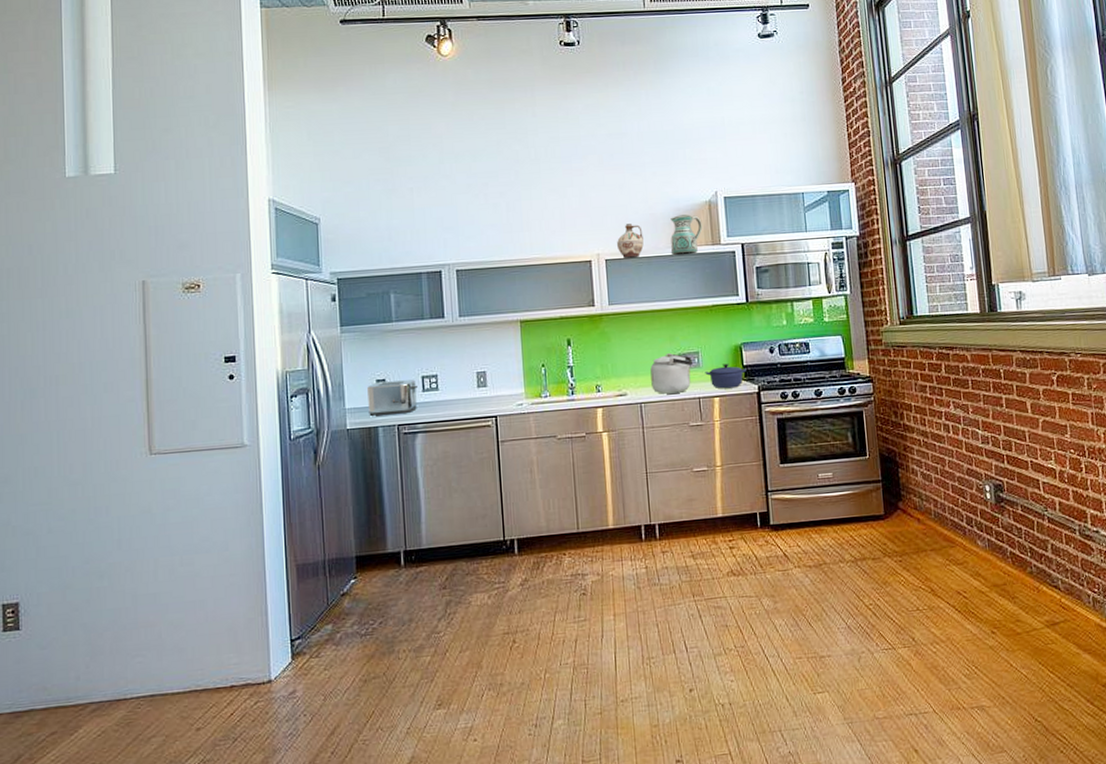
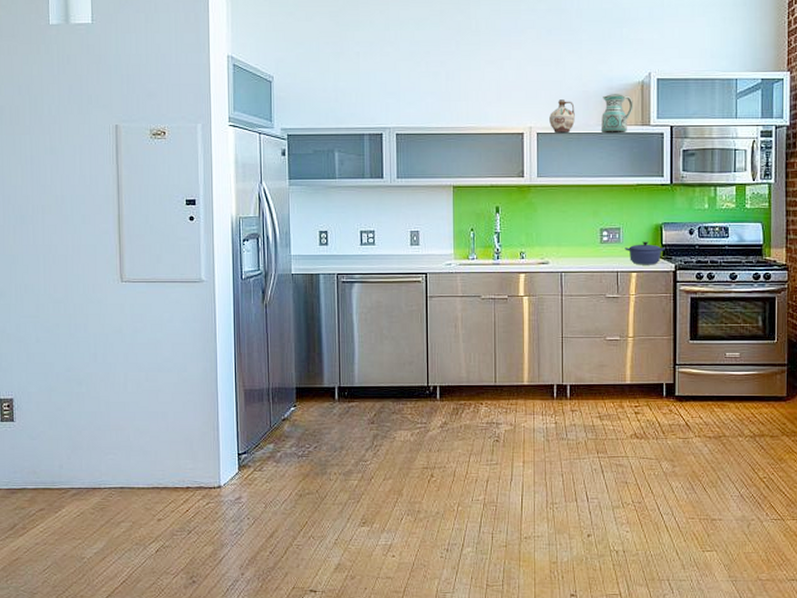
toaster: present [367,379,417,417] -> none [311,233,356,265]
kettle: present [650,353,694,394] -> none [573,228,614,265]

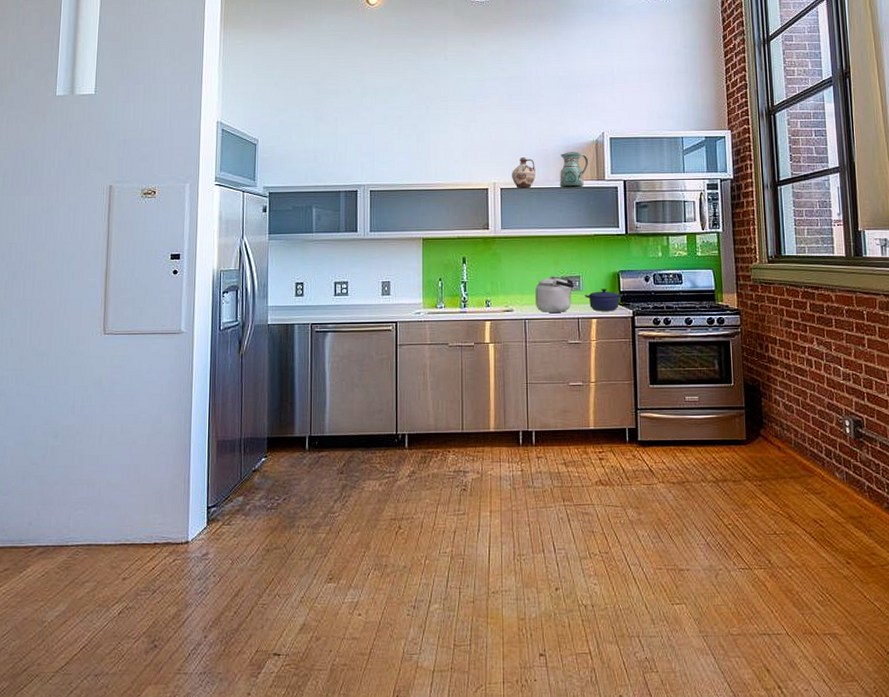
kettle: none [573,228,614,265] -> present [535,276,575,312]

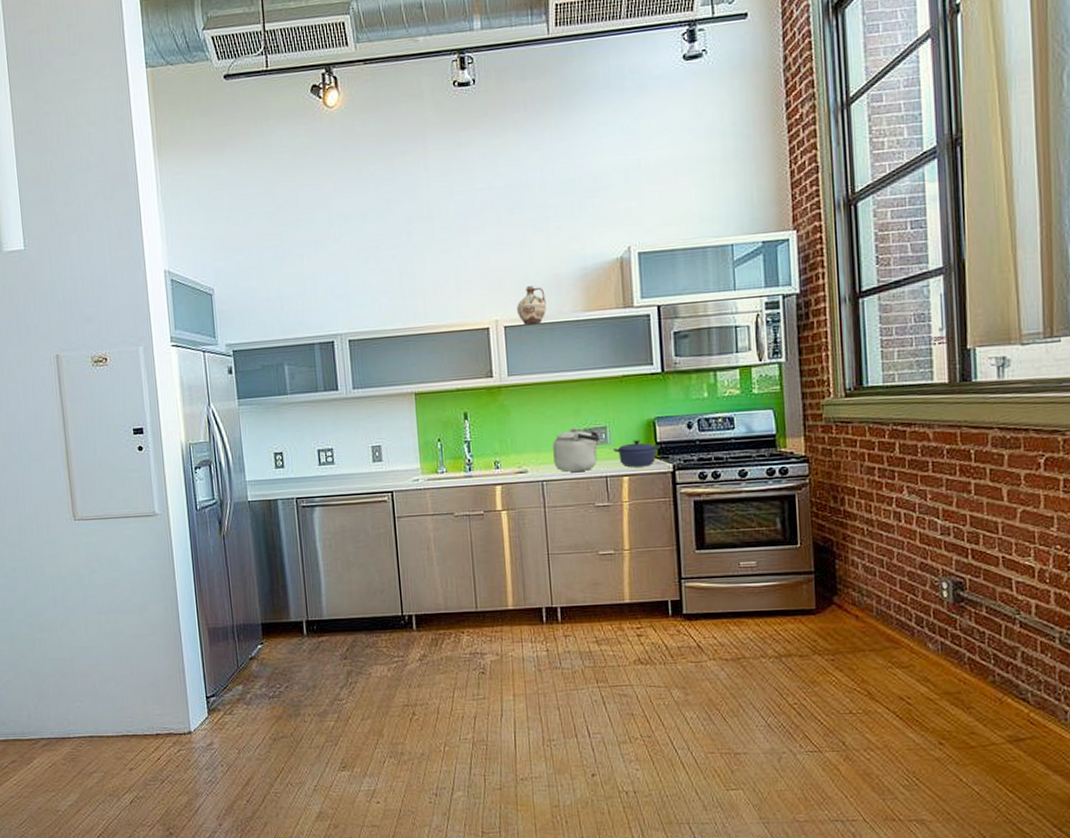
ceramic pitcher: present [559,152,589,188] -> none [576,274,613,321]

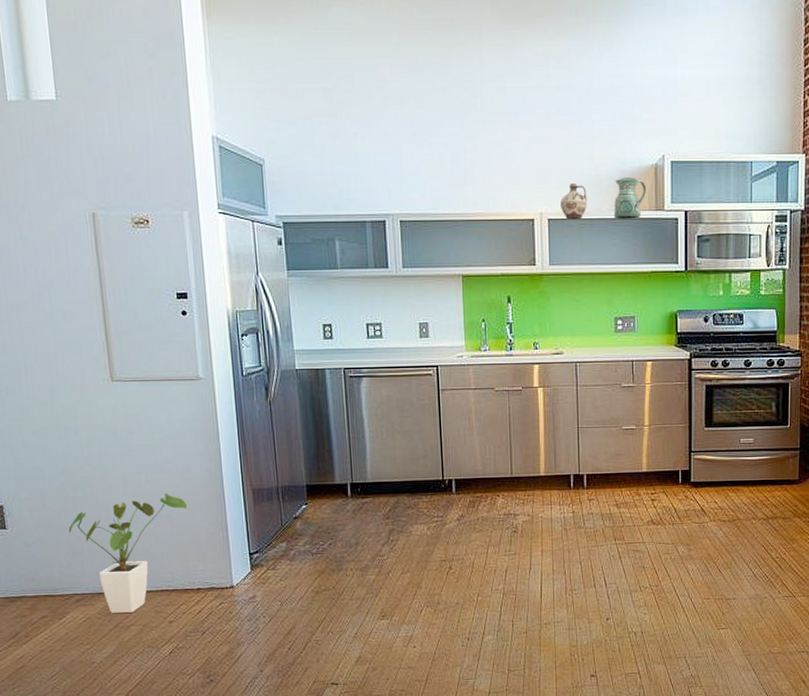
house plant: none [35,633,146,759] -> present [68,493,188,613]
kettle: present [553,428,601,472] -> none [587,316,629,355]
ceramic pitcher: none [576,274,613,321] -> present [613,177,647,219]
cooking pot: present [613,440,660,468] -> none [639,329,680,354]

